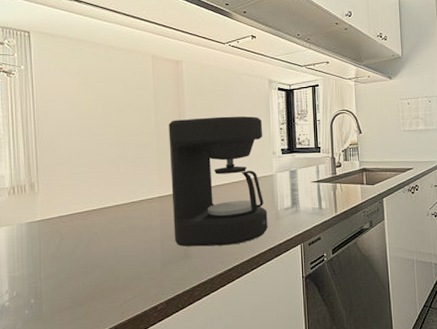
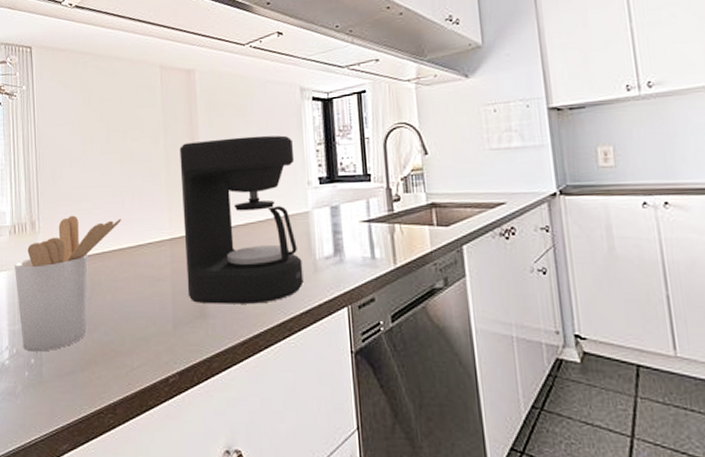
utensil holder: none [14,178,116,294] -> present [15,215,121,352]

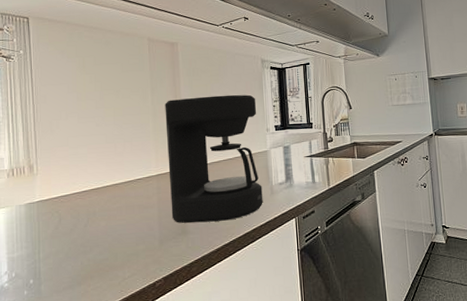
utensil holder: present [15,215,121,352] -> none [13,159,114,274]

